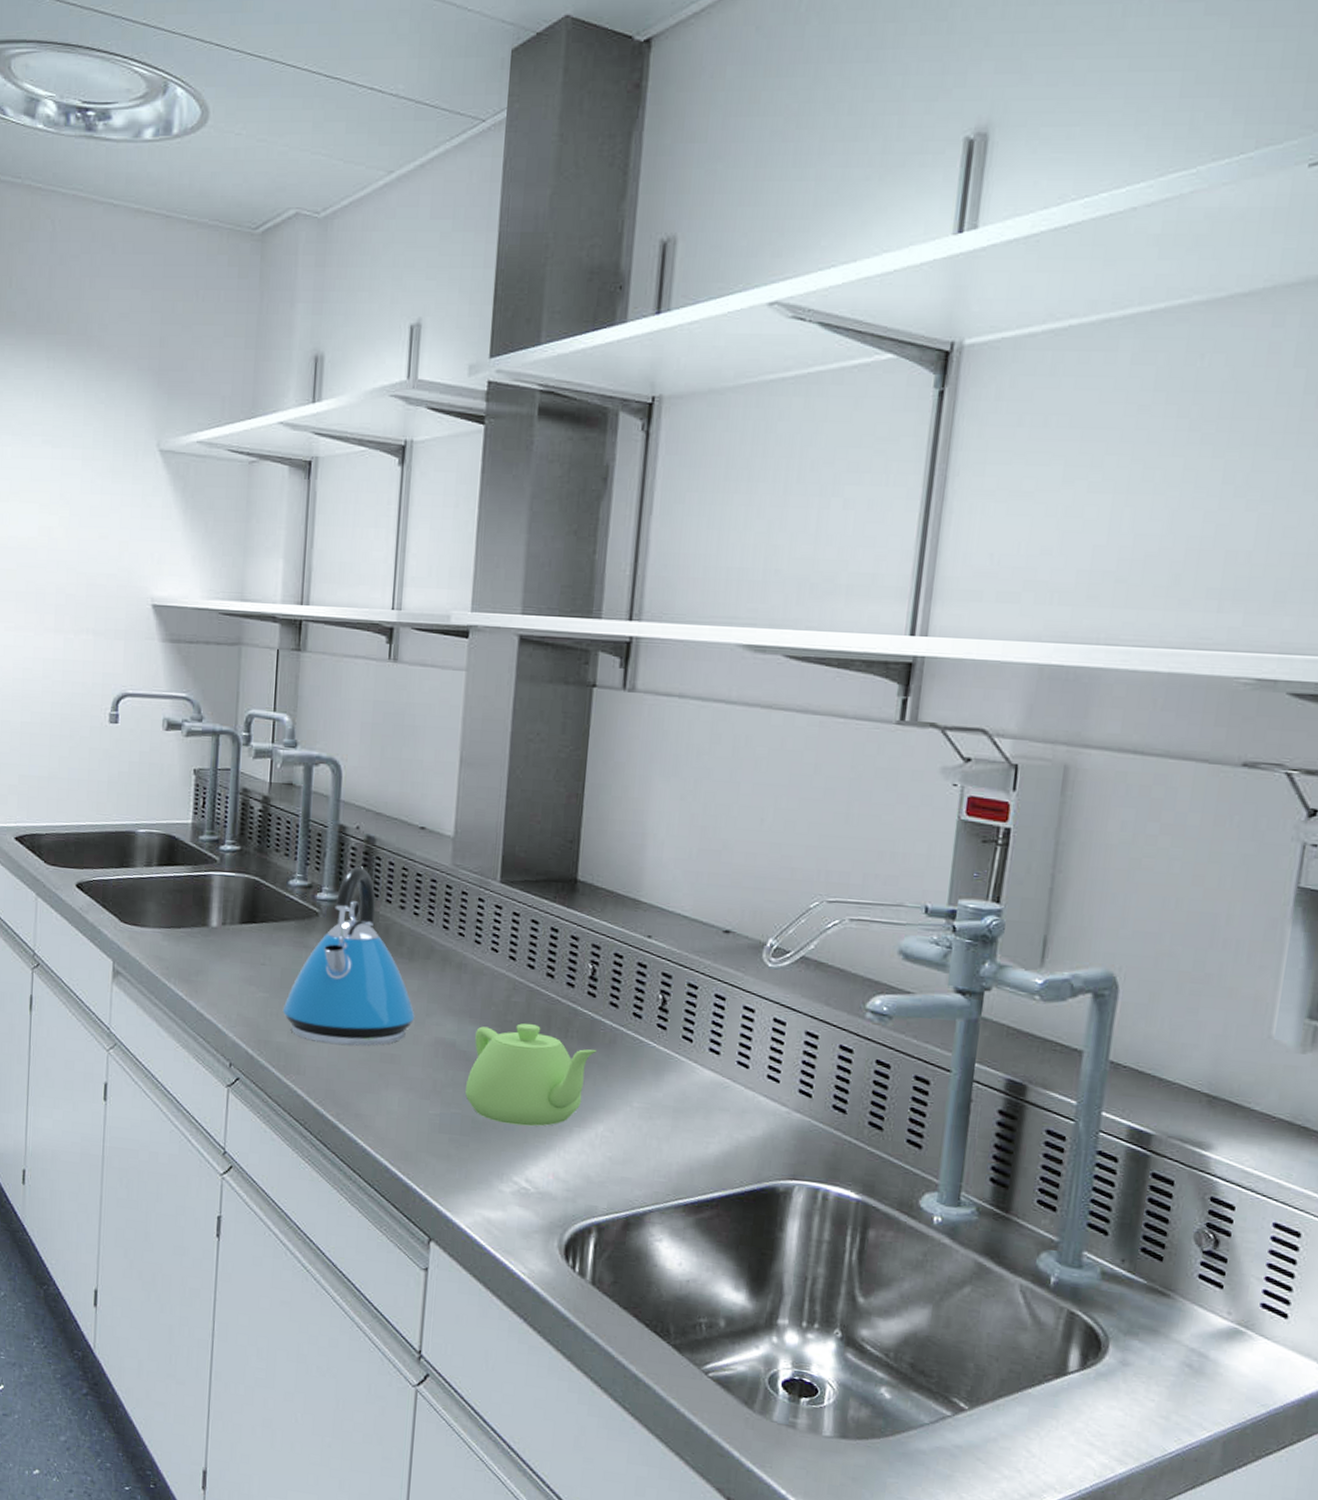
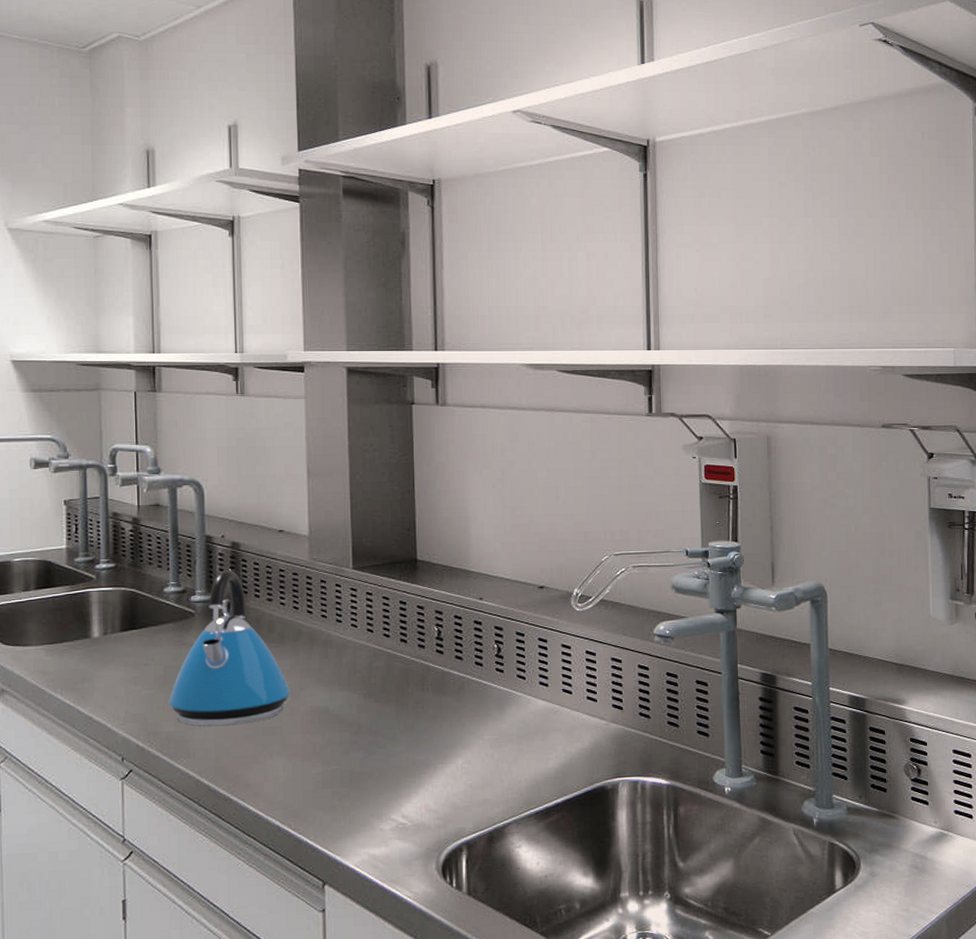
teapot: present [465,1023,598,1126] -> none [342,683,450,771]

